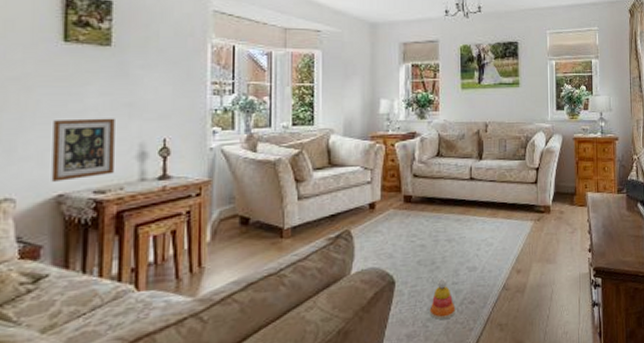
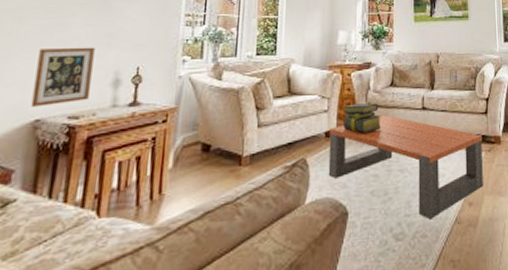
coffee table: none [373,186,532,287] -> present [328,115,483,220]
stack of books: none [387,174,428,204] -> present [342,103,381,133]
stacking toy: present [429,277,456,320] -> none [382,209,408,255]

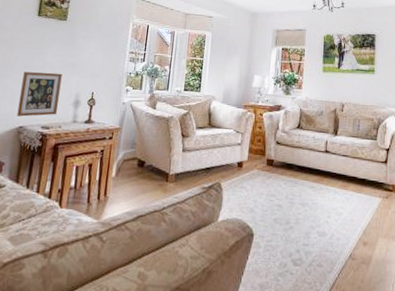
coffee table: present [328,115,483,220] -> none [238,153,381,252]
stack of books: present [342,103,381,133] -> none [253,140,288,167]

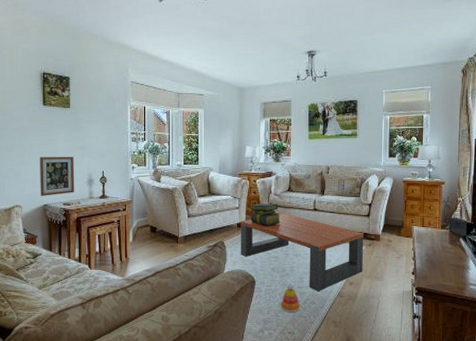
coffee table: none [238,153,381,252] -> present [240,213,364,292]
stack of books: none [253,140,288,167] -> present [250,204,280,226]
stacking toy: none [281,237,305,277] -> present [280,282,300,313]

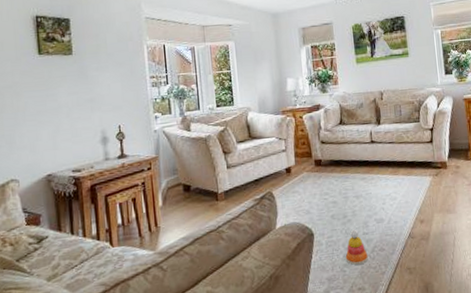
picture frame: present [40,156,74,196] -> none [38,112,85,165]
coffee table: present [240,213,364,292] -> none [289,150,433,236]
stack of books: present [250,204,280,226] -> none [298,140,335,167]

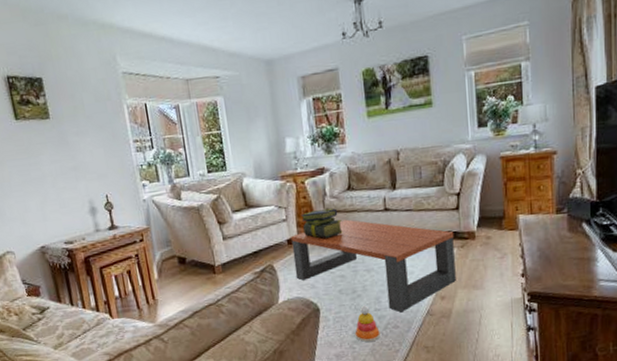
coffee table: none [289,150,433,236] -> present [291,219,456,313]
stack of books: none [298,140,335,167] -> present [300,208,343,238]

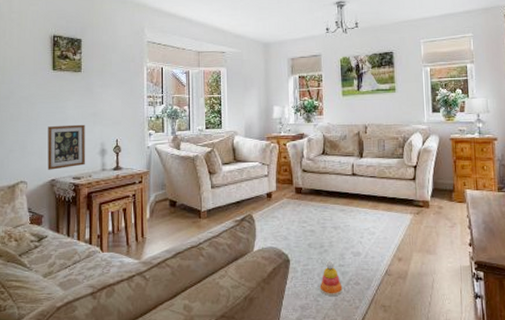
picture frame: none [24,181,75,237] -> present [47,124,85,170]
coffee table: present [291,219,456,313] -> none [270,180,412,270]
stack of books: present [300,208,343,238] -> none [280,169,315,195]

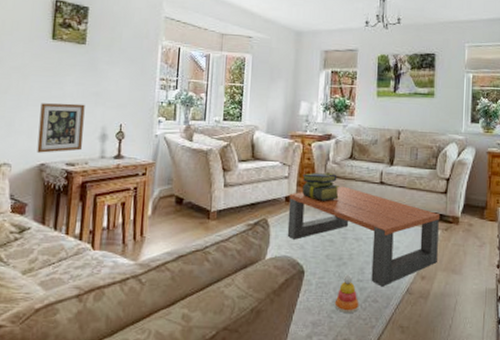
coffee table: none [270,180,412,270] -> present [287,186,440,287]
stack of books: none [280,169,315,195] -> present [302,173,339,201]

